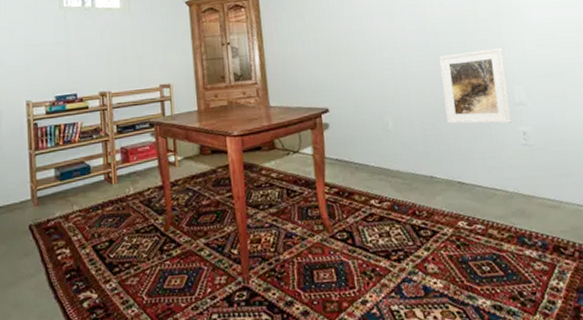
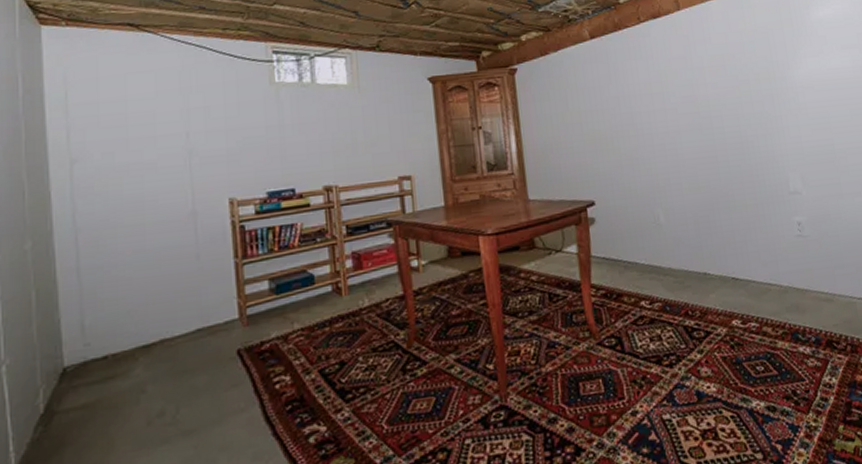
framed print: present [439,47,512,124] -> none [713,132,787,216]

